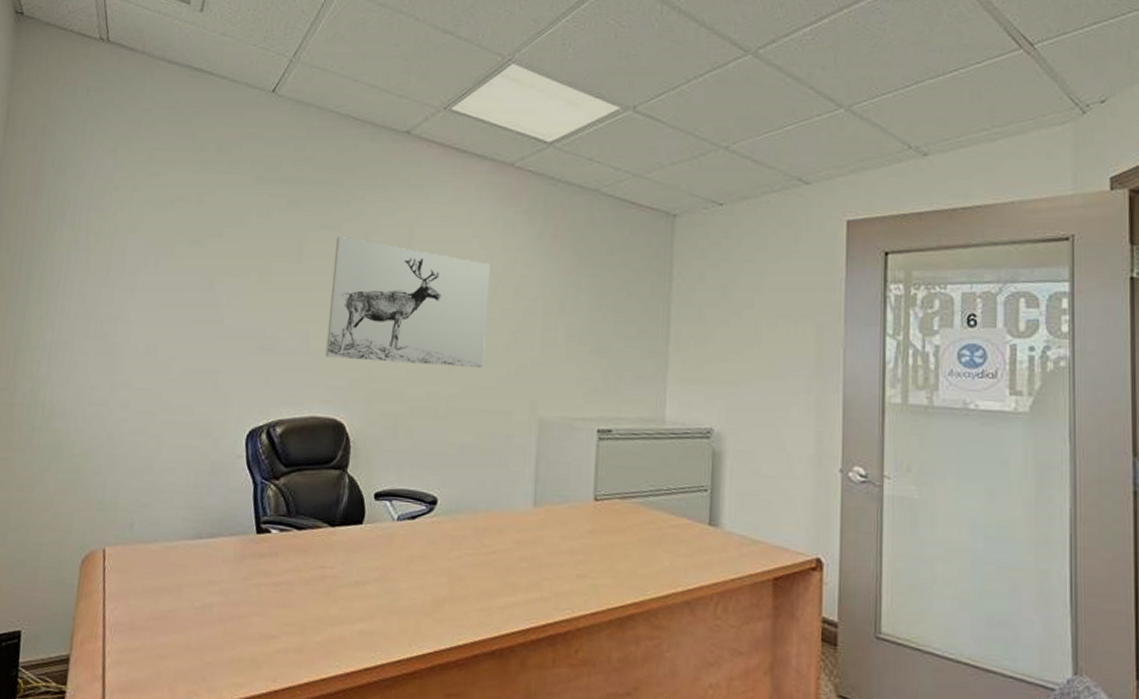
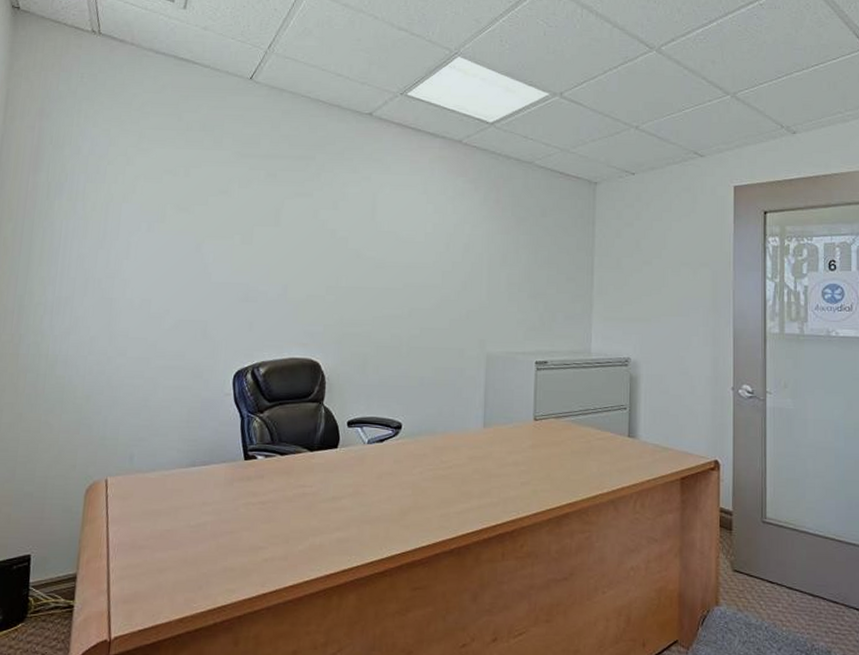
wall art: present [325,237,491,369] -> none [302,204,443,313]

